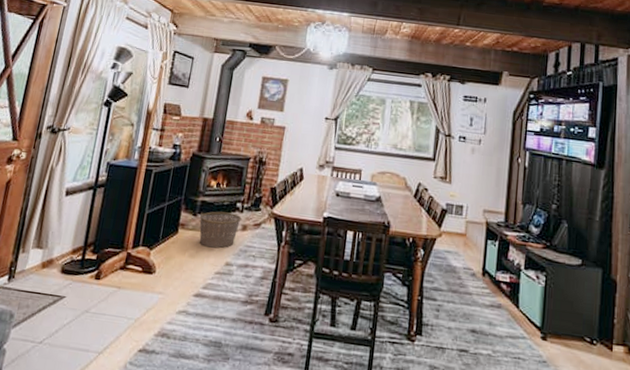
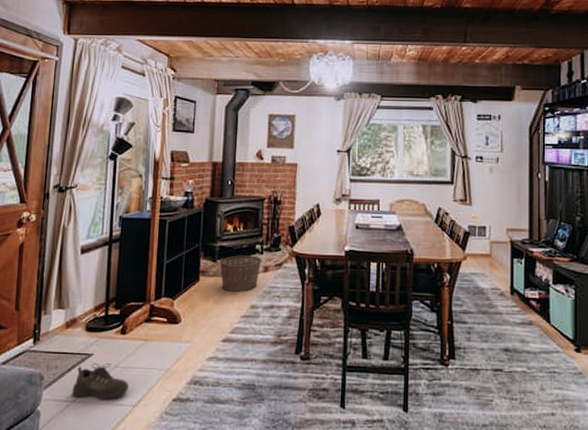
shoe: none [39,306,98,345] -> present [72,363,130,400]

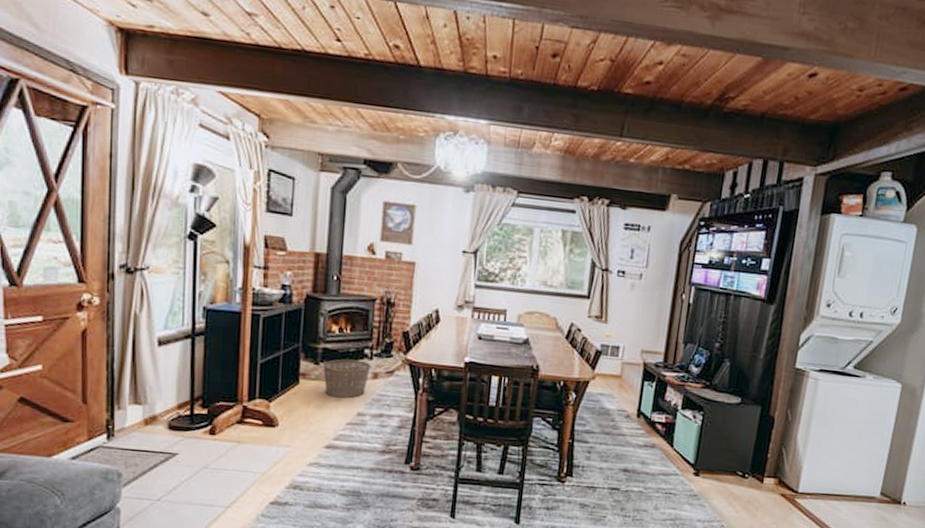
shoe: present [72,363,130,400] -> none [156,463,221,501]

